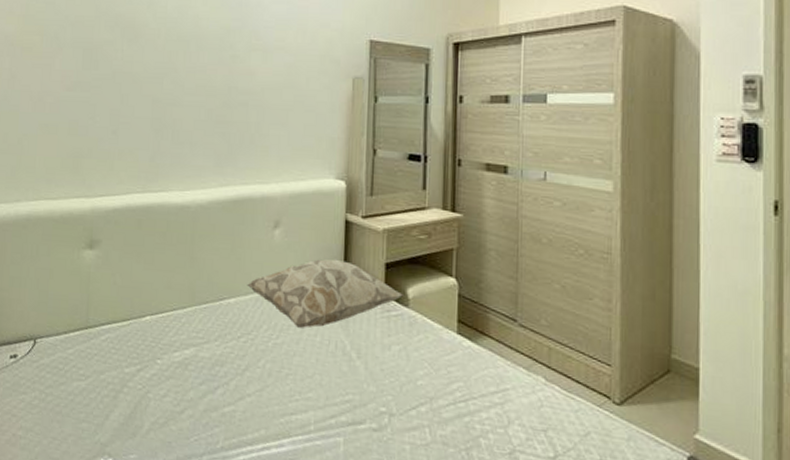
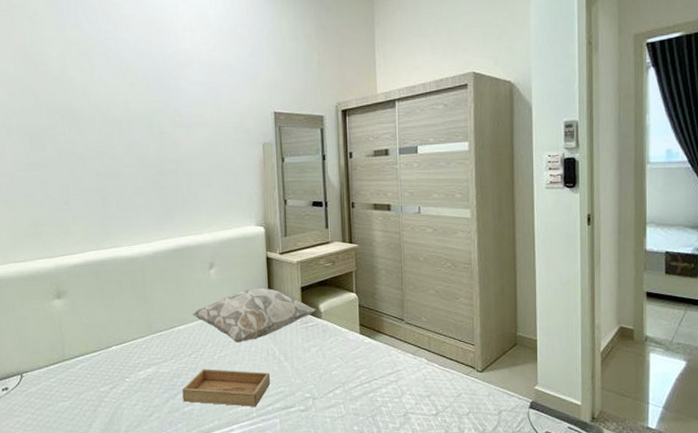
tray: none [224,357,336,417] -> present [182,369,270,407]

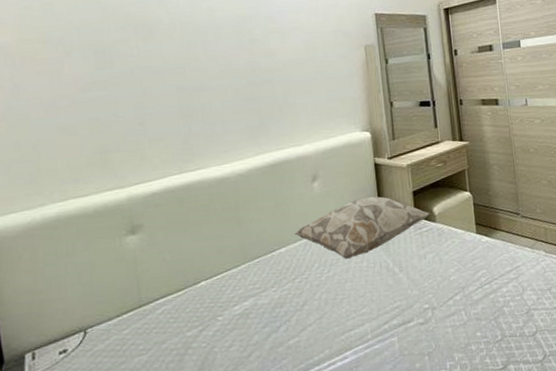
tray: present [182,369,270,407] -> none [286,287,385,334]

